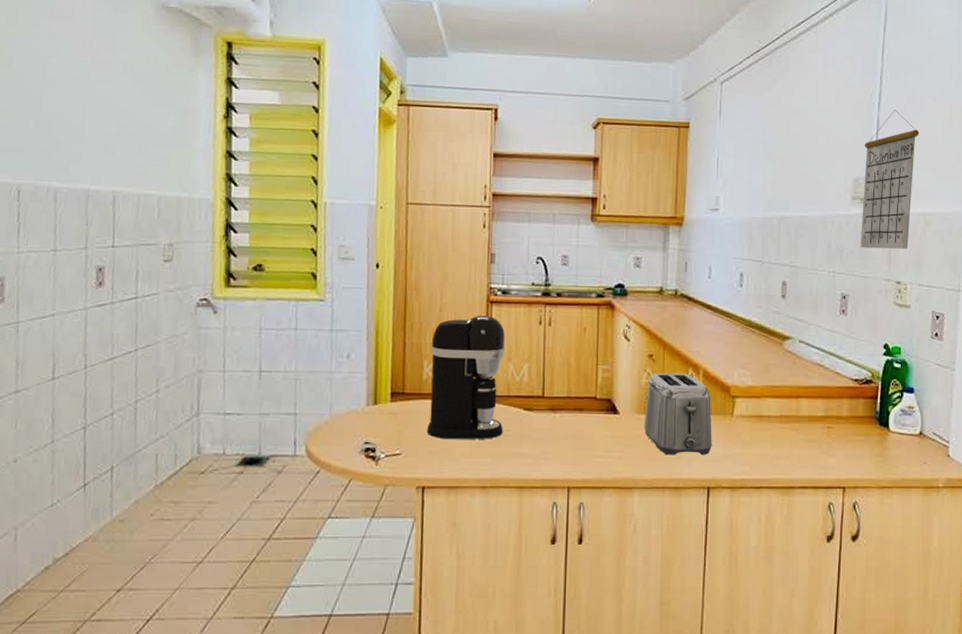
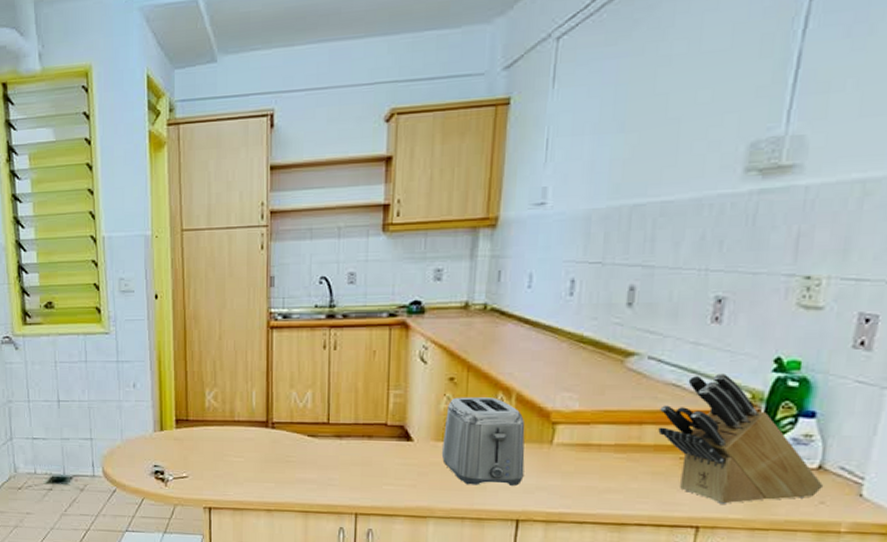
coffee maker: present [427,315,505,439] -> none [211,341,287,465]
knife block: none [811,356,925,466] -> present [658,374,824,504]
calendar: present [860,110,919,249] -> none [751,35,870,236]

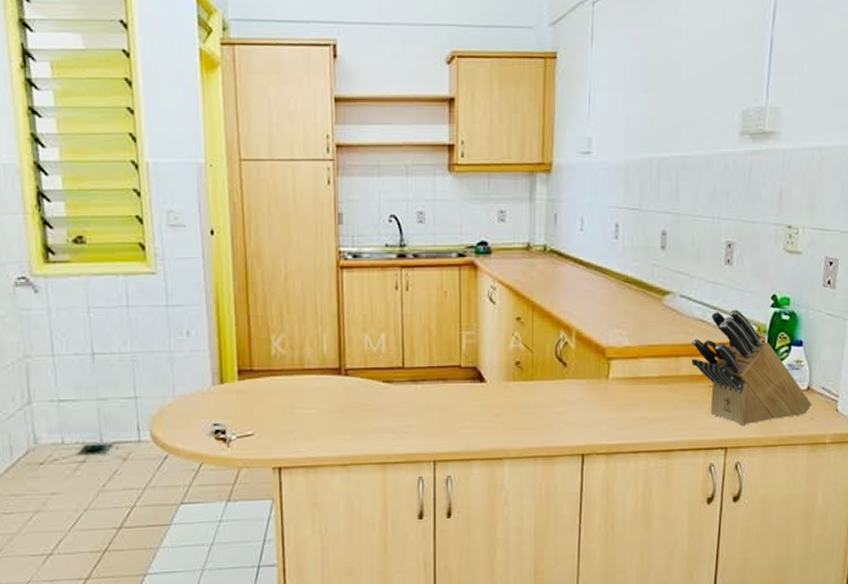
toaster: present [441,397,525,486] -> none [512,336,586,423]

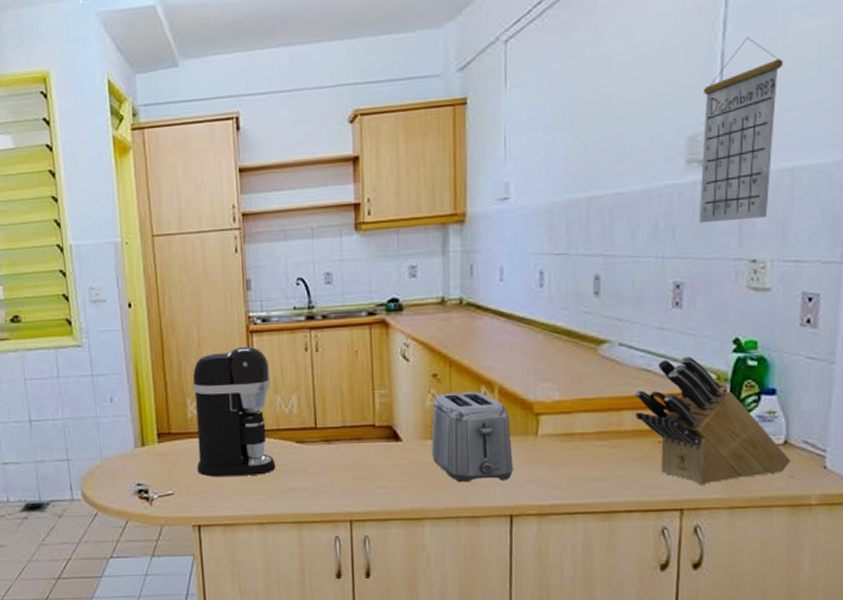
coffee maker: none [278,282,362,416] -> present [192,346,276,477]
toaster: none [512,336,586,423] -> present [431,392,513,483]
calendar: none [748,27,818,190] -> present [698,37,784,223]

